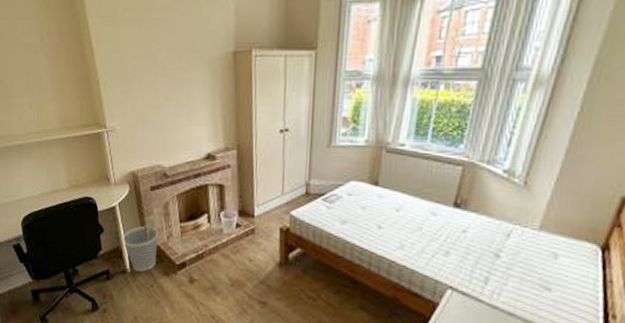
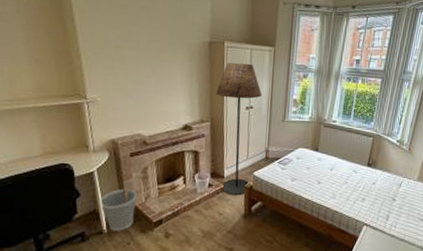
floor lamp: none [243,74,301,239] -> present [216,63,262,196]

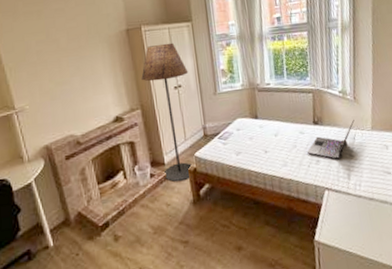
wastebasket: present [99,188,137,231] -> none [41,194,79,243]
laptop: none [356,168,405,202] -> present [307,119,355,160]

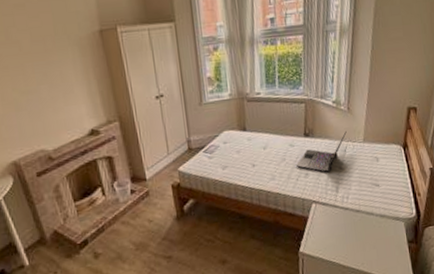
floor lamp: present [141,43,192,182] -> none [118,46,175,198]

